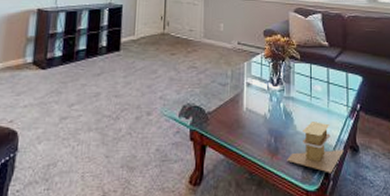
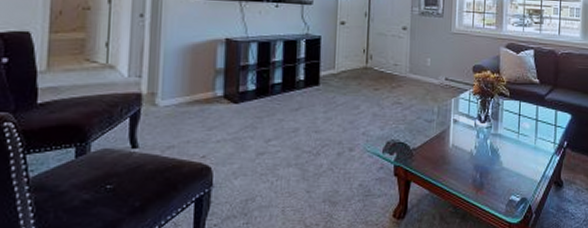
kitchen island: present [287,122,344,173] -> none [491,158,548,207]

